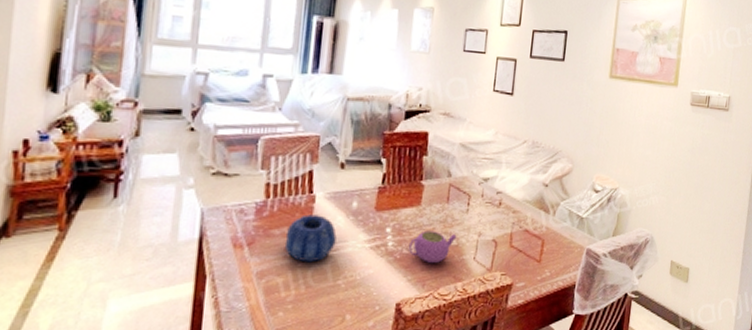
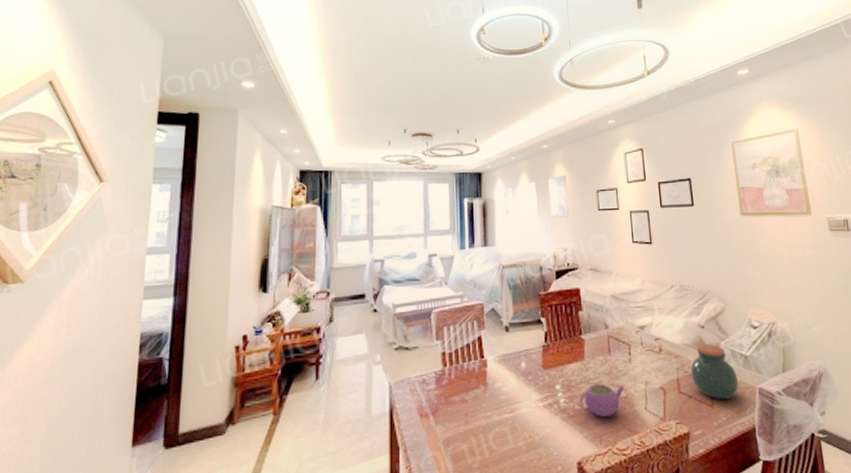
decorative bowl: present [284,214,337,263] -> none [464,378,511,427]
jar: none [525,201,570,257] -> present [690,343,739,400]

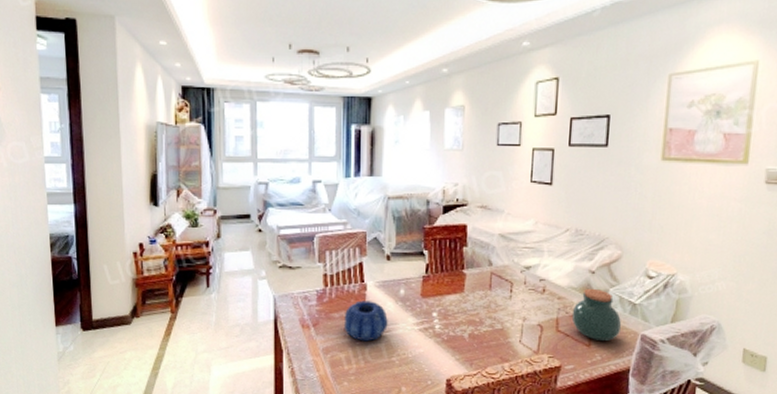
decorative bowl: none [464,378,511,427] -> present [344,300,388,342]
teapot: present [580,383,625,418] -> none [455,315,501,346]

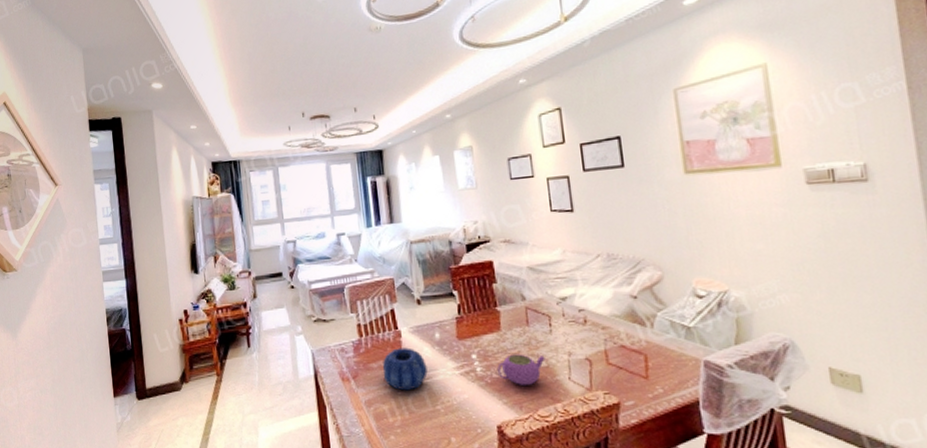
teapot: none [455,315,501,346] -> present [498,354,546,387]
jar: present [571,288,622,342] -> none [620,314,680,372]

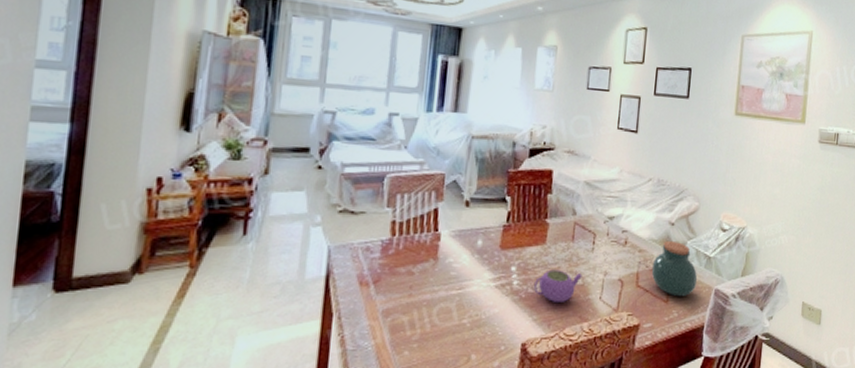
decorative bowl: present [382,347,428,391] -> none [410,252,462,301]
jar: none [620,314,680,372] -> present [651,240,698,297]

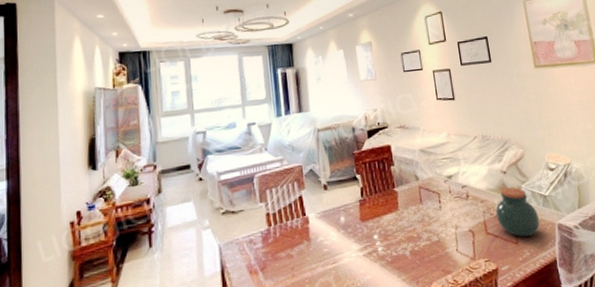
teapot: present [534,269,583,304] -> none [396,230,437,262]

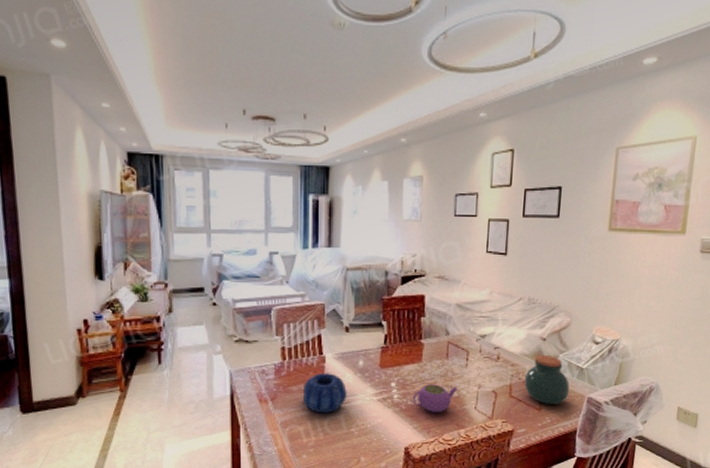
decorative bowl: none [290,233,334,278] -> present [302,373,347,414]
teapot: none [396,230,437,262] -> present [413,384,458,414]

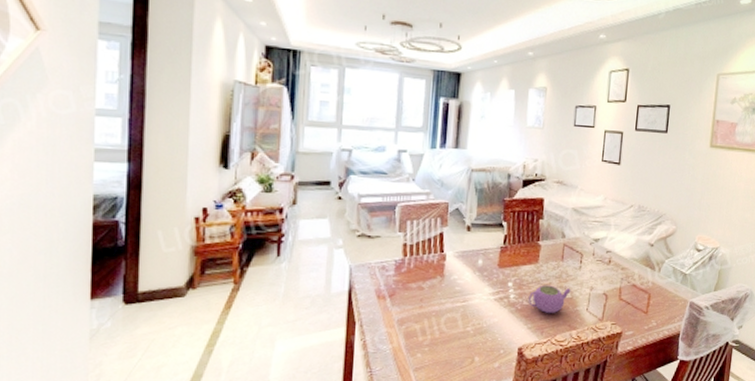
decorative bowl: present [302,373,347,414] -> none [420,270,465,312]
jar: present [524,354,570,405] -> none [632,259,675,309]

